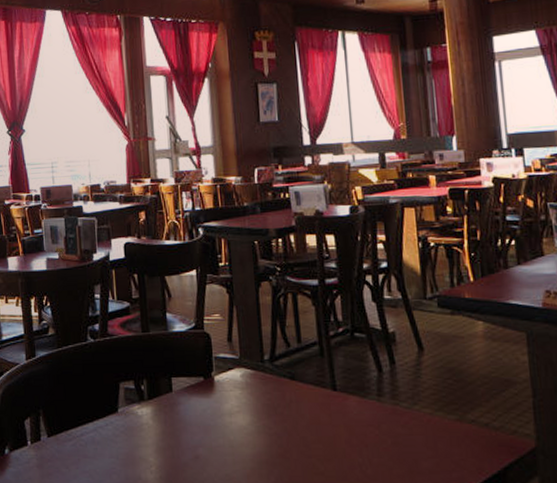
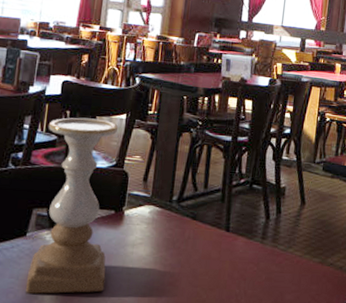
candle holder: none [118,279,208,473] -> present [25,117,119,294]

